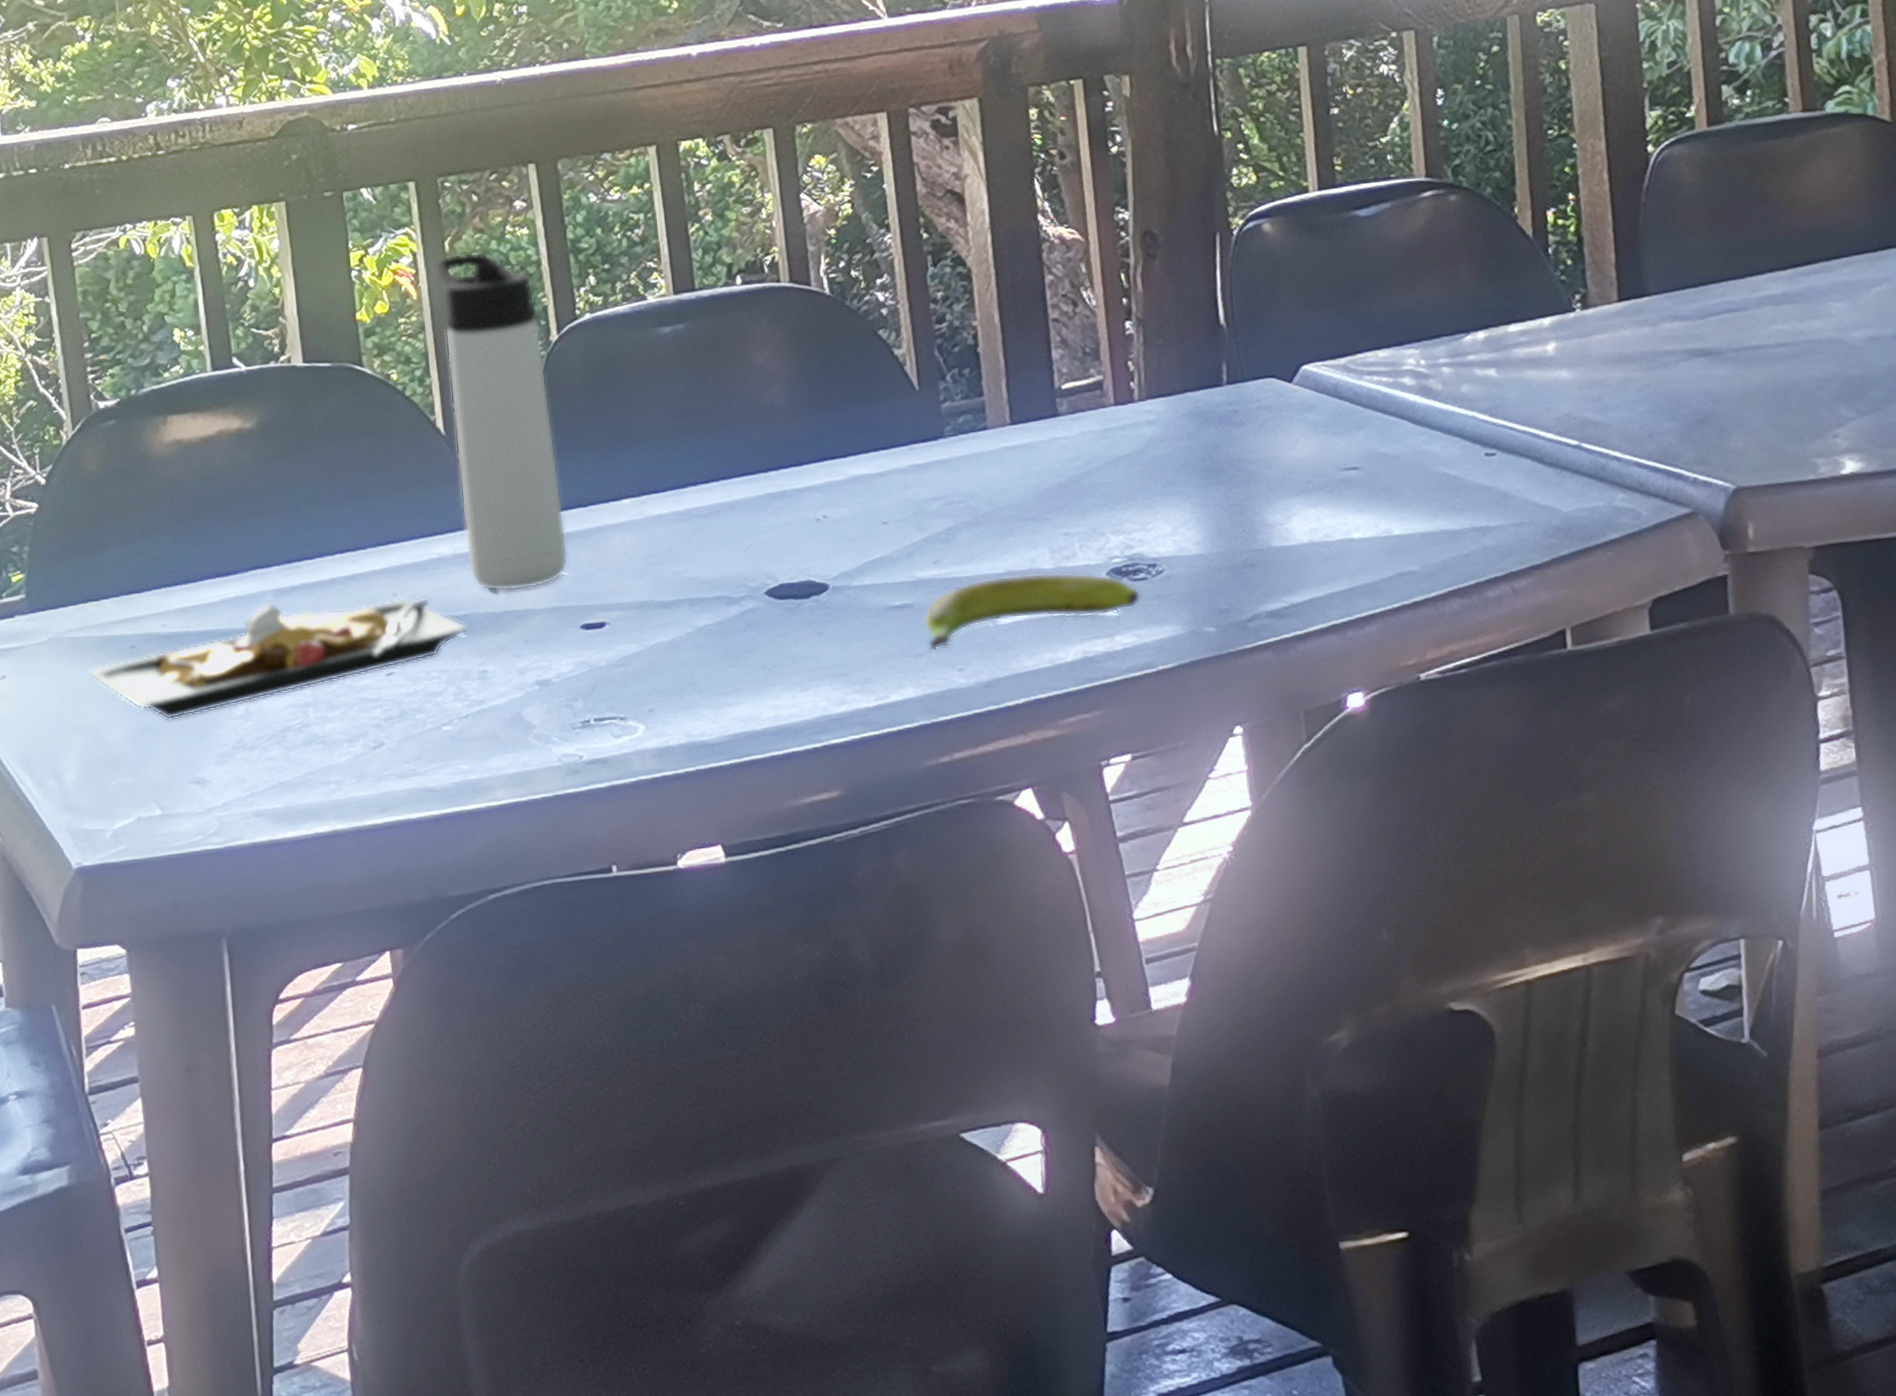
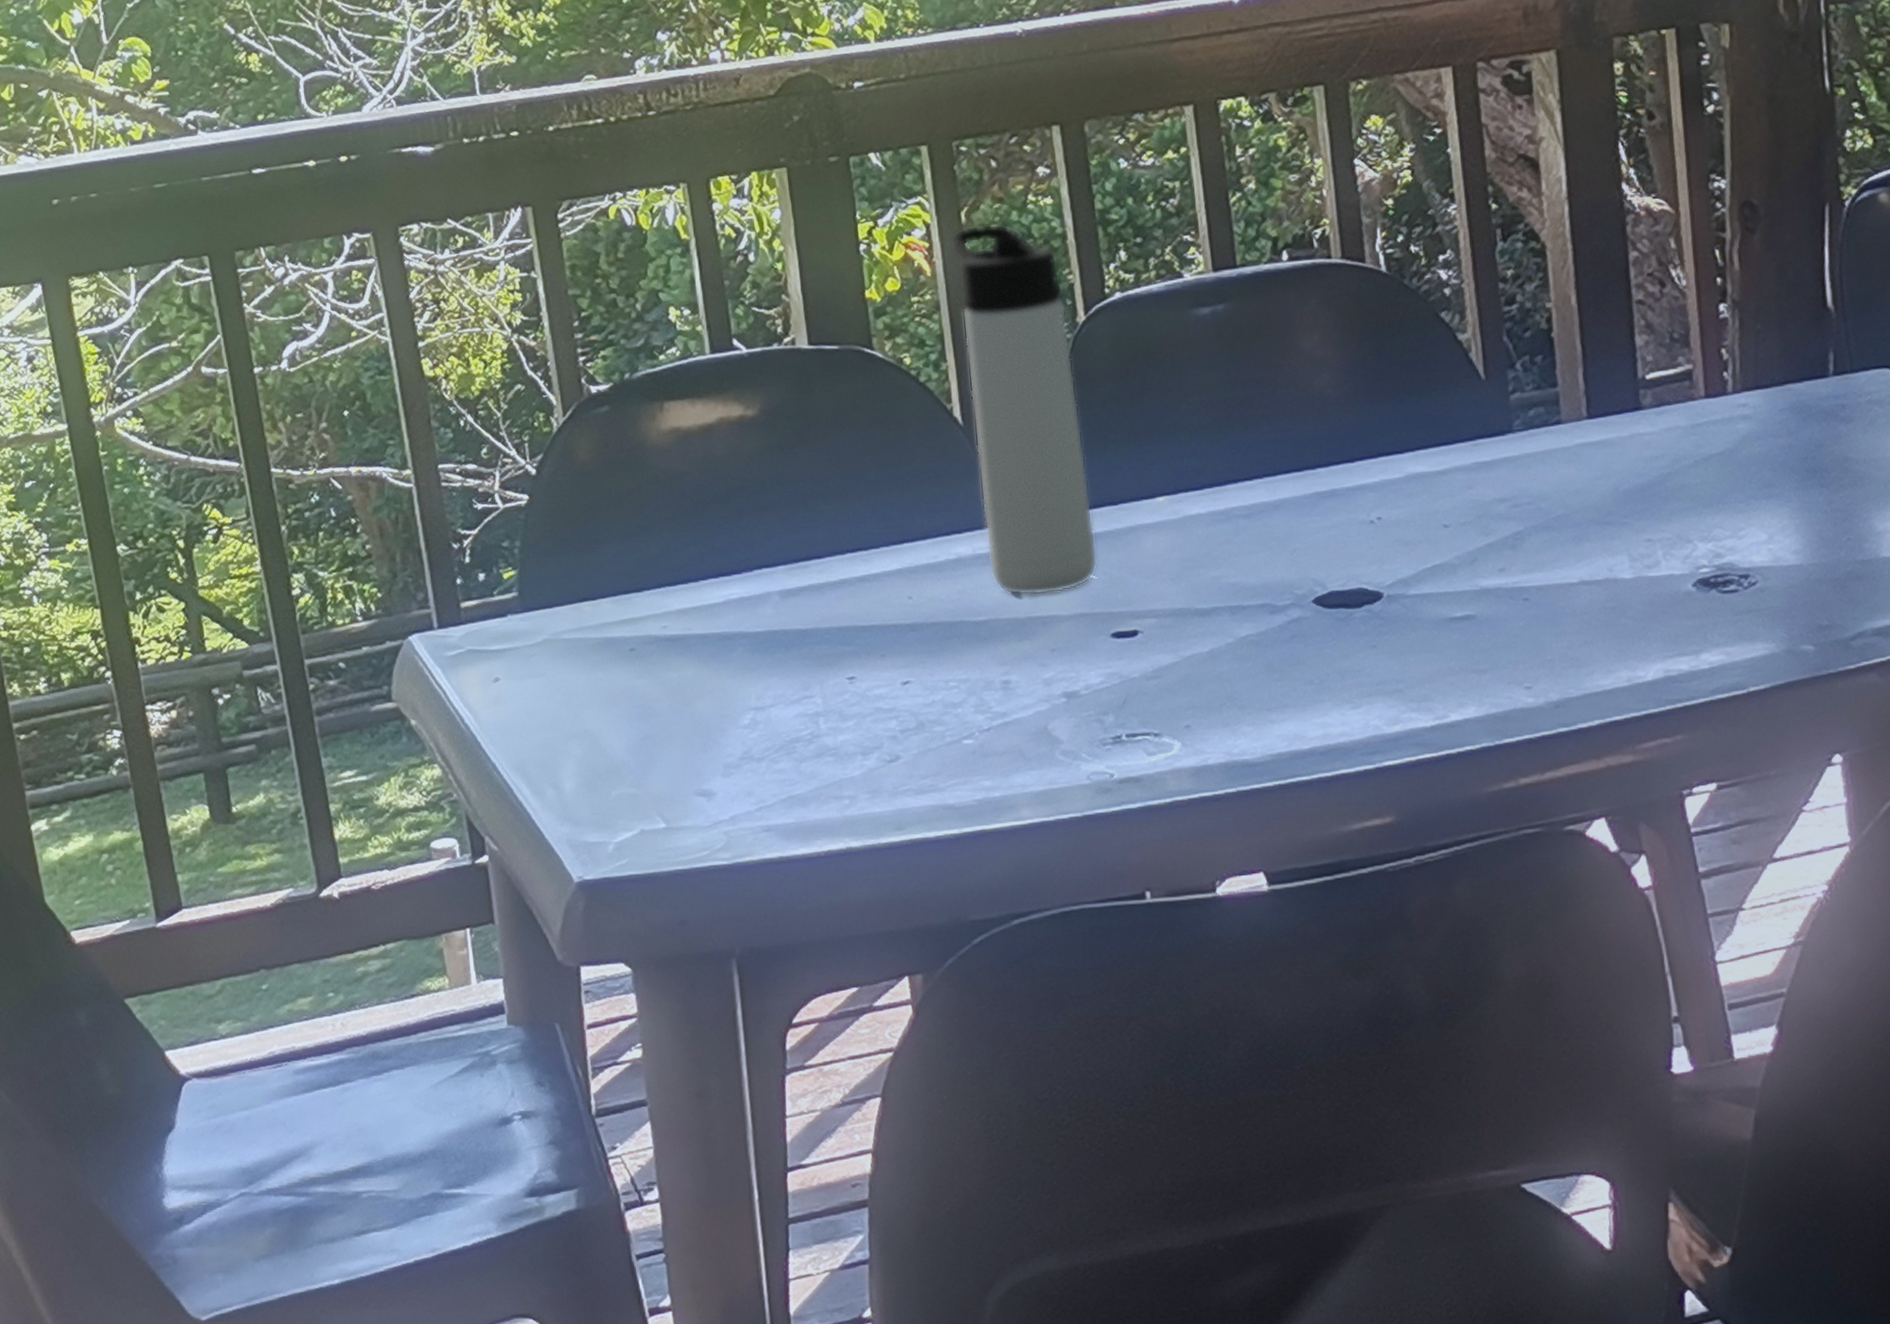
plate: present [88,597,468,721] -> none [585,601,989,729]
banana: present [924,572,1142,653] -> none [1488,583,1732,669]

